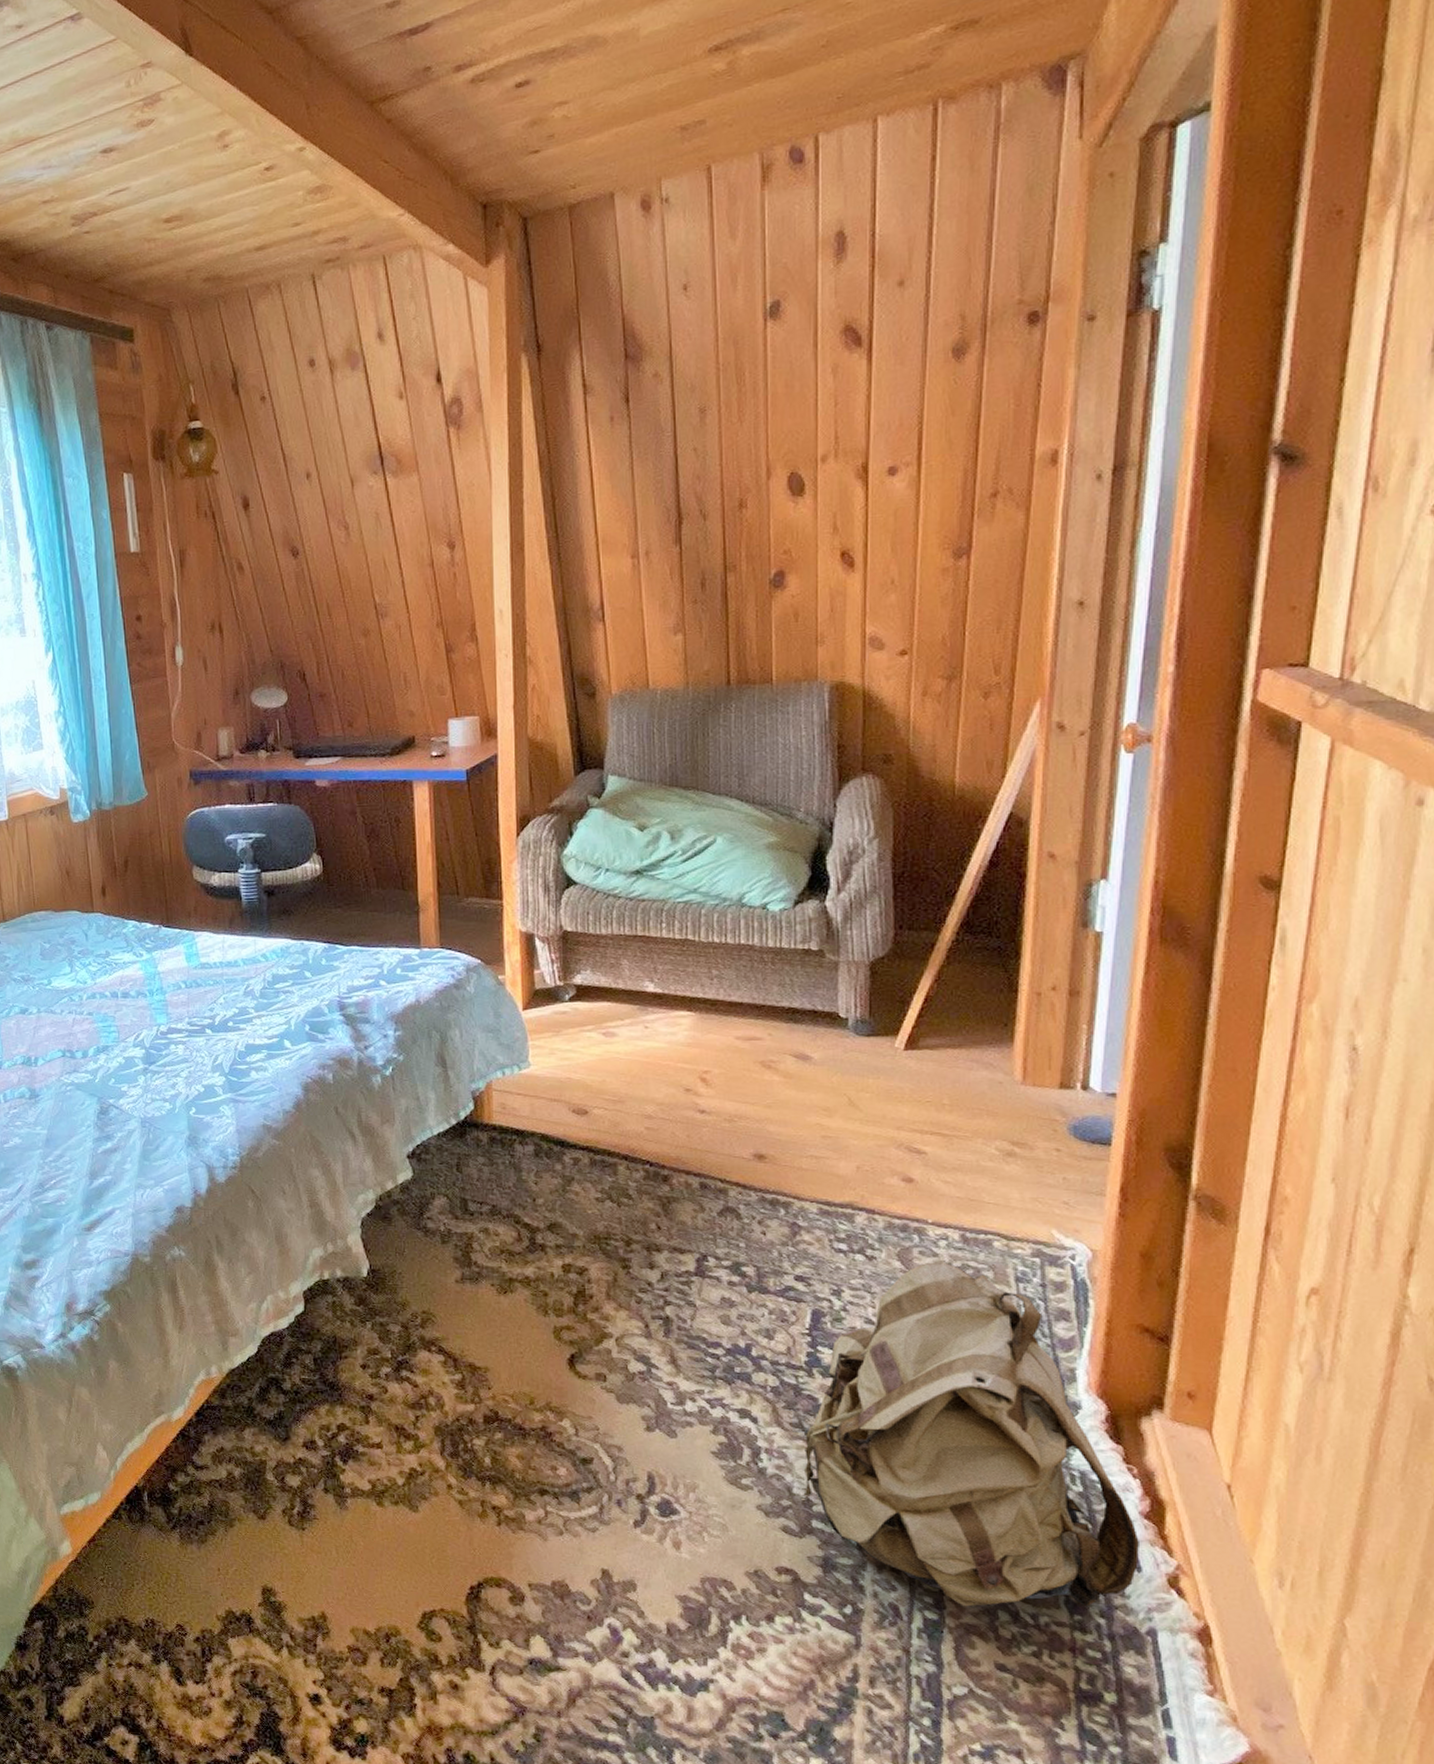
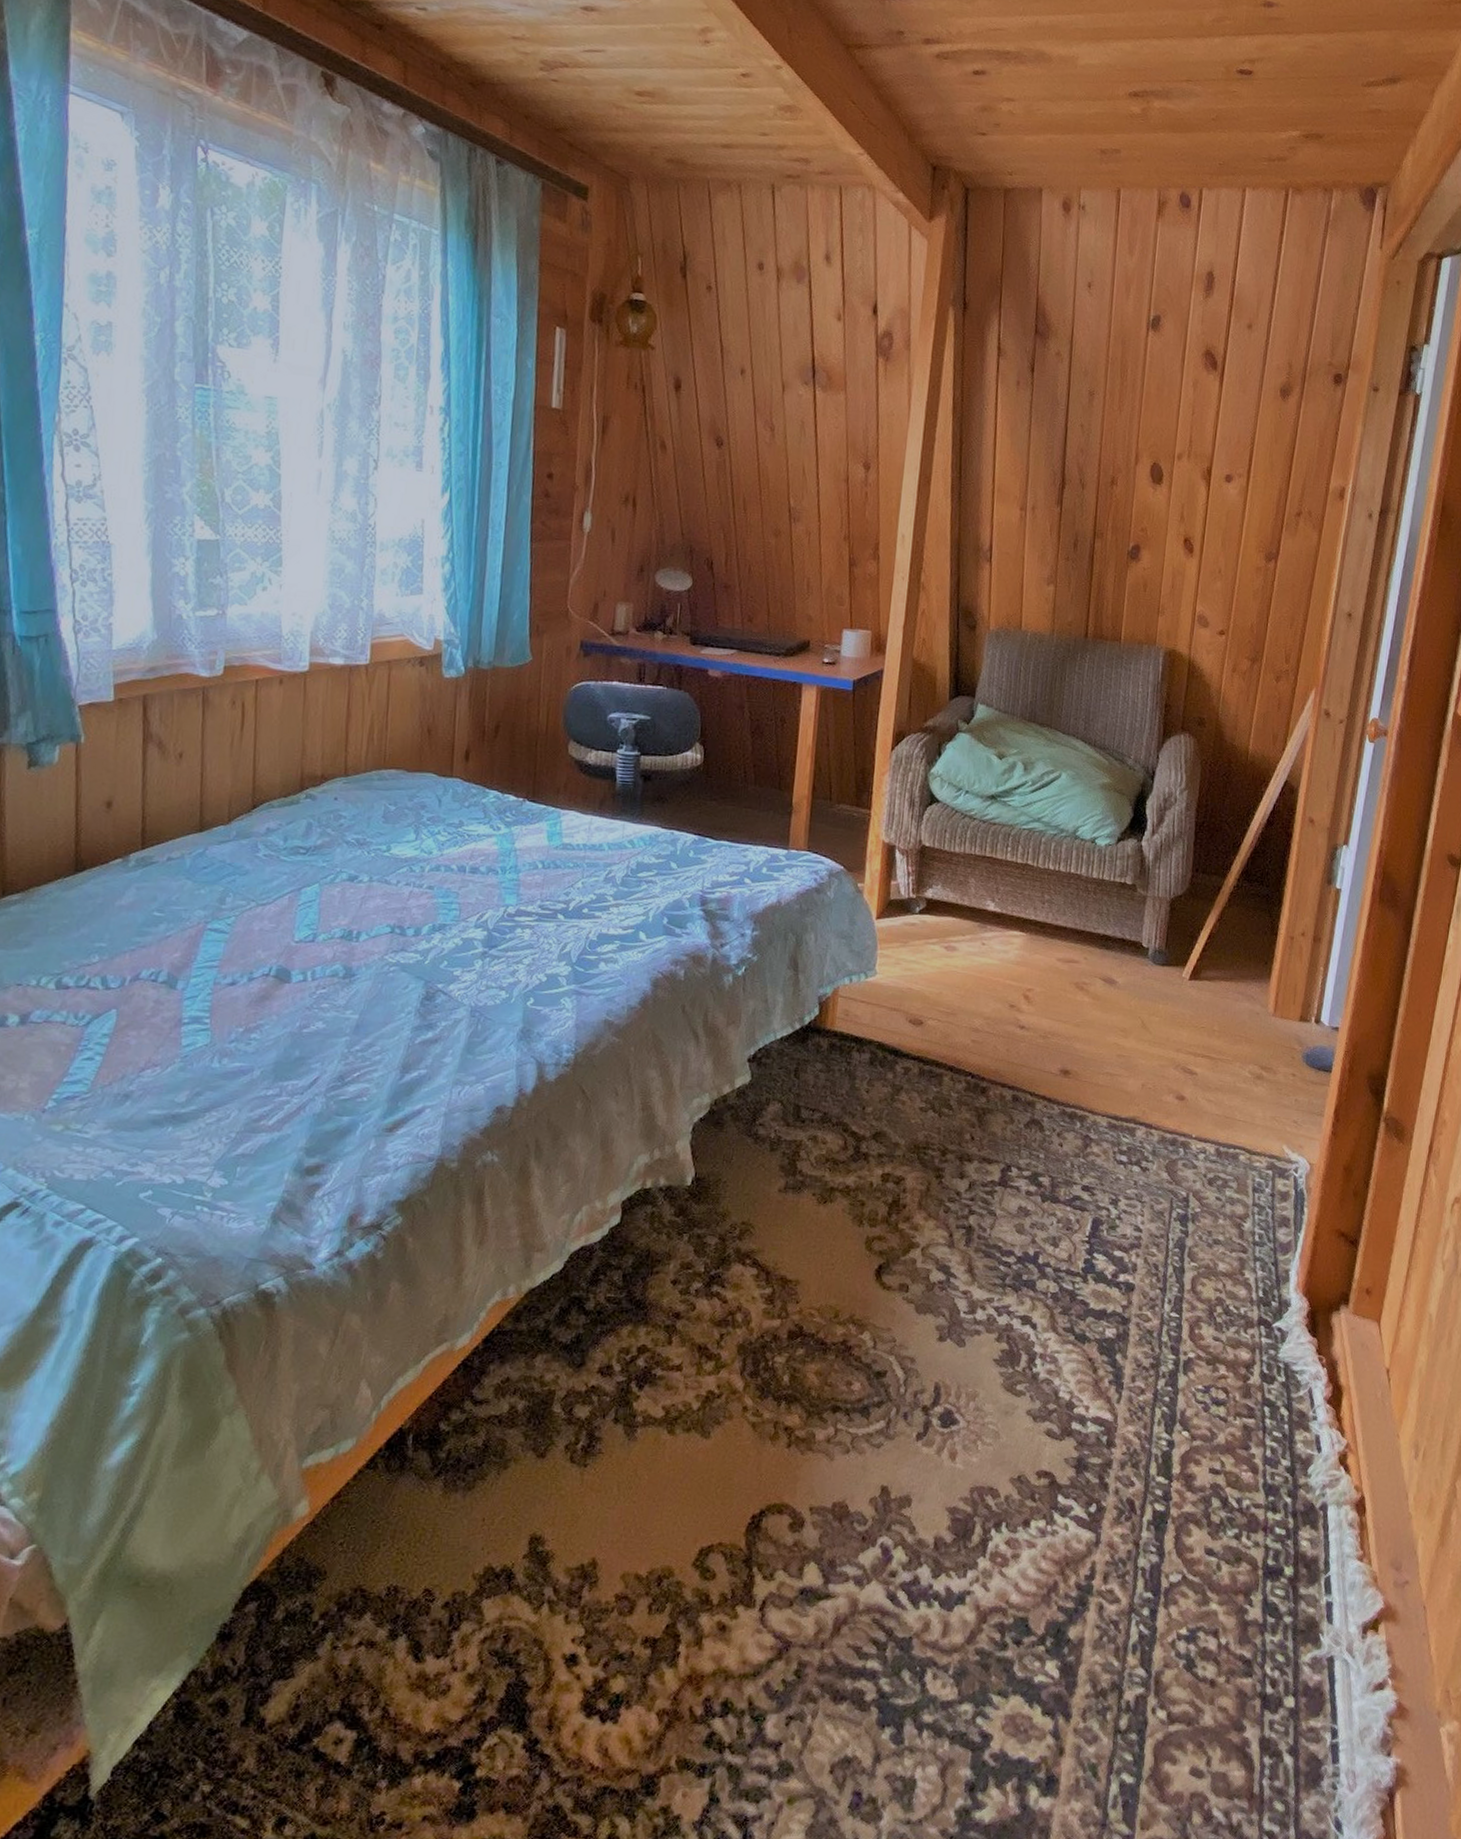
backpack: present [802,1262,1139,1608] -> none [1066,1173,1322,1498]

